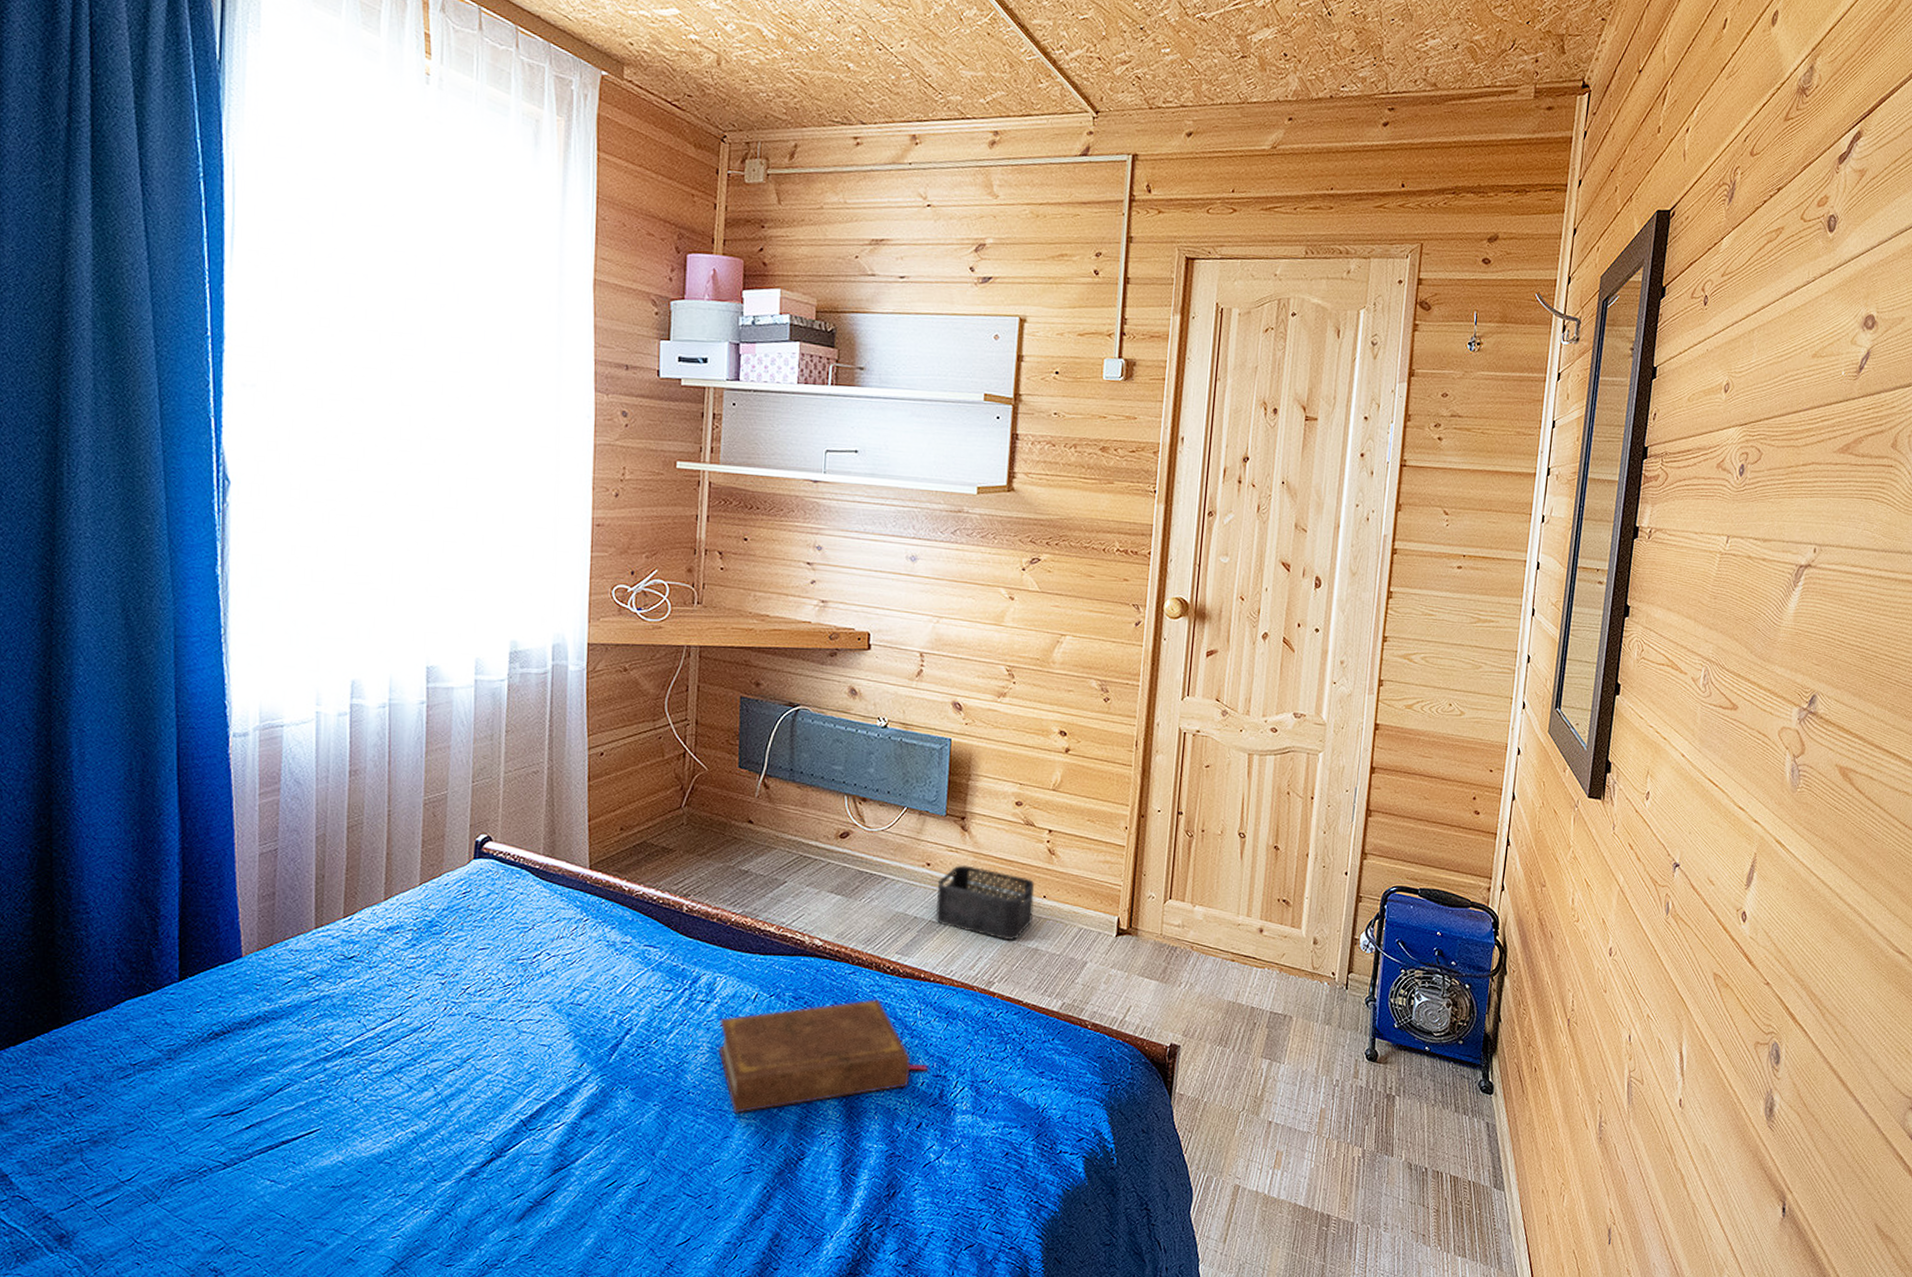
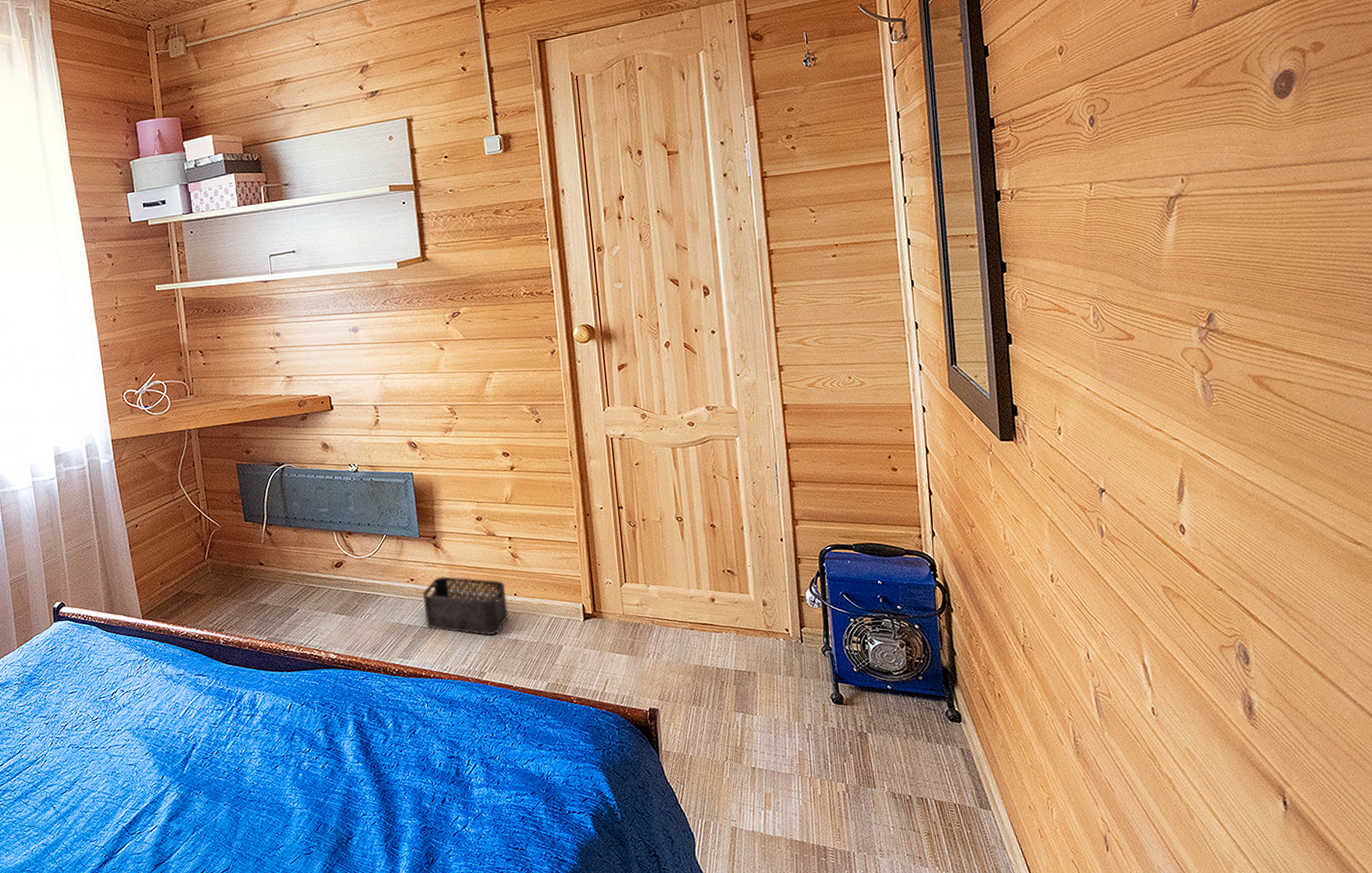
book: present [718,998,929,1113] -> none [264,697,443,805]

